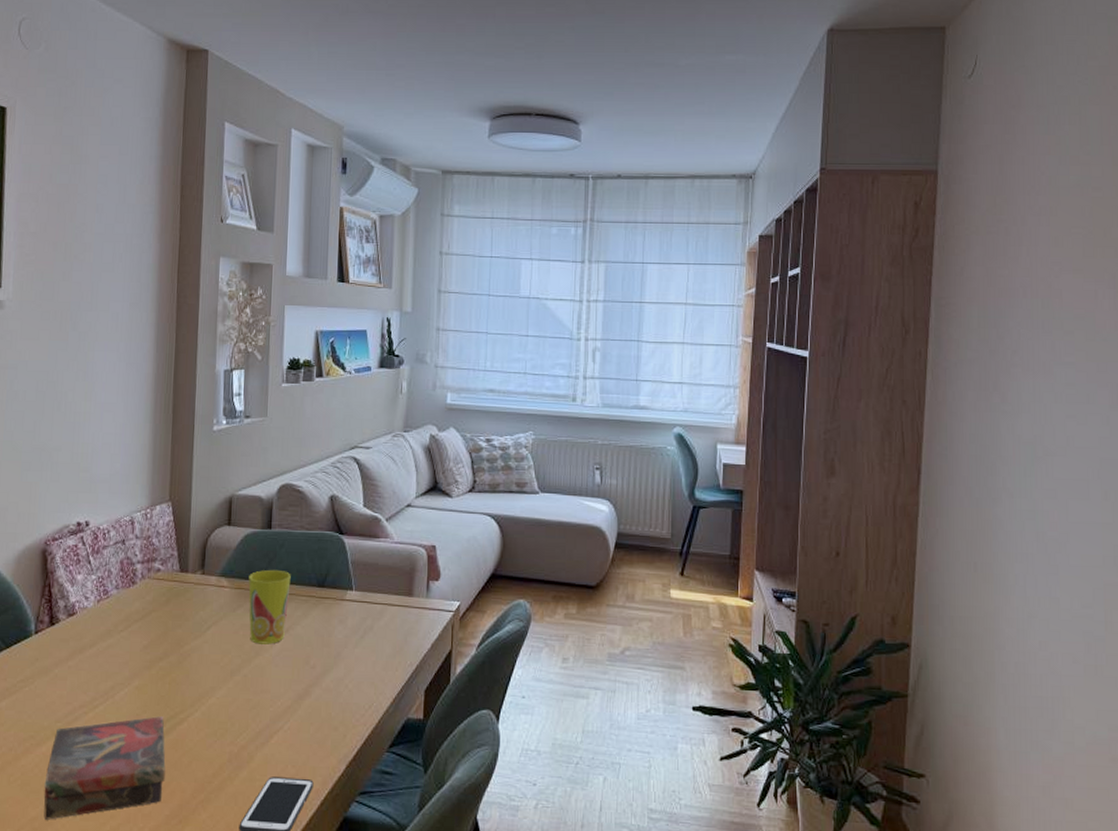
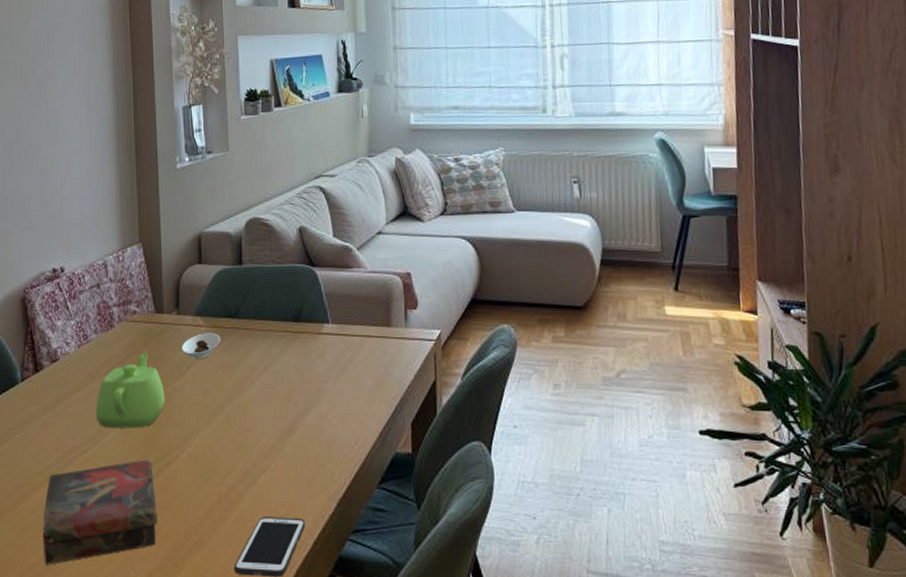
teapot: none [109,610,183,685] -> present [95,352,165,428]
saucer: none [204,594,244,619] -> present [182,333,221,359]
cup: present [248,569,291,645] -> none [224,306,266,382]

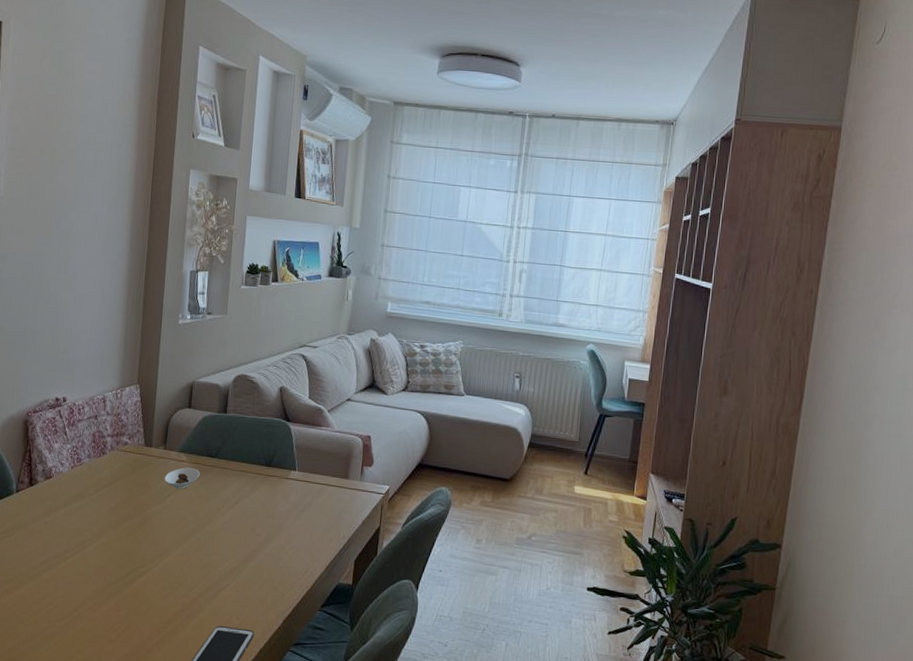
book: present [42,459,157,565] -> none [20,569,127,651]
teapot: present [95,352,165,428] -> none [80,478,145,542]

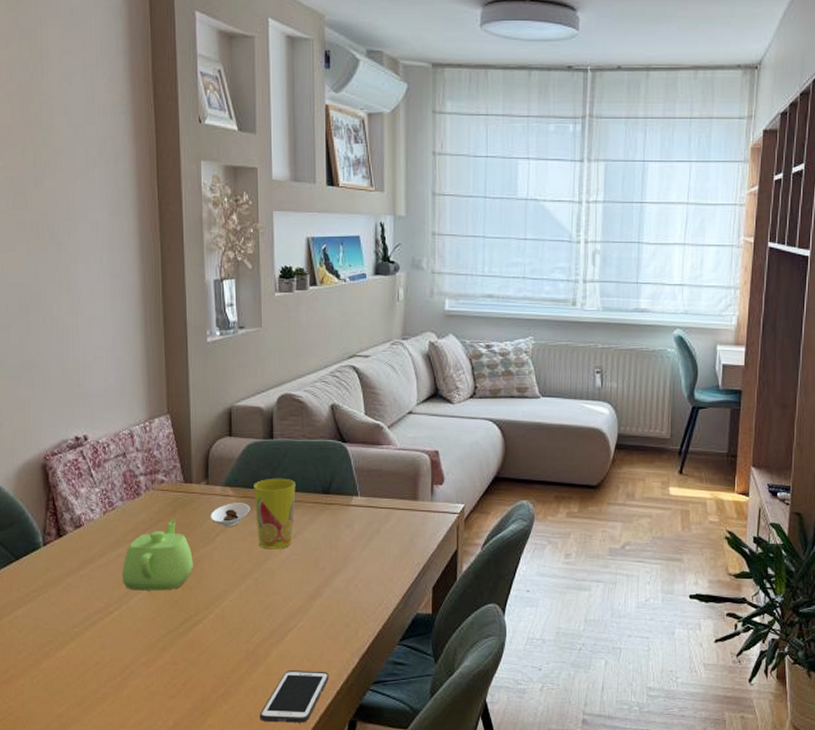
teapot: none [80,478,145,542] -> present [121,520,193,591]
cup: none [204,448,242,513] -> present [254,478,296,549]

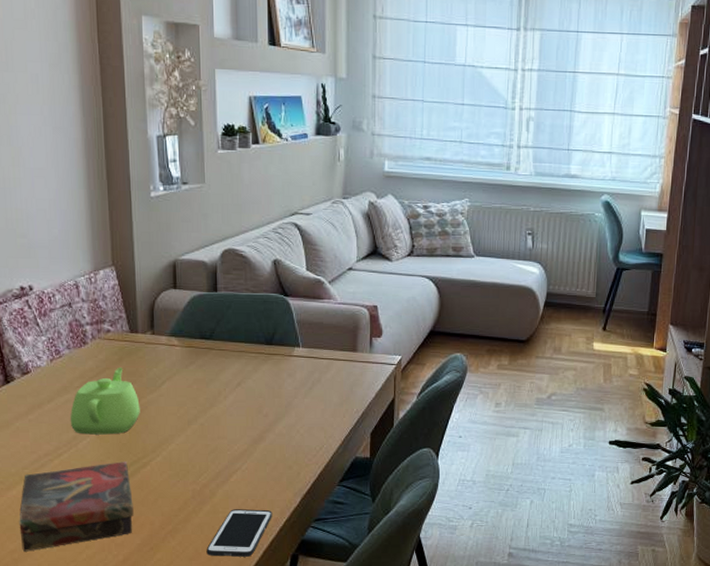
book: none [67,619,185,716] -> present [19,462,134,552]
saucer: present [211,503,250,527] -> none [157,352,195,375]
cup: present [254,478,296,549] -> none [198,329,240,397]

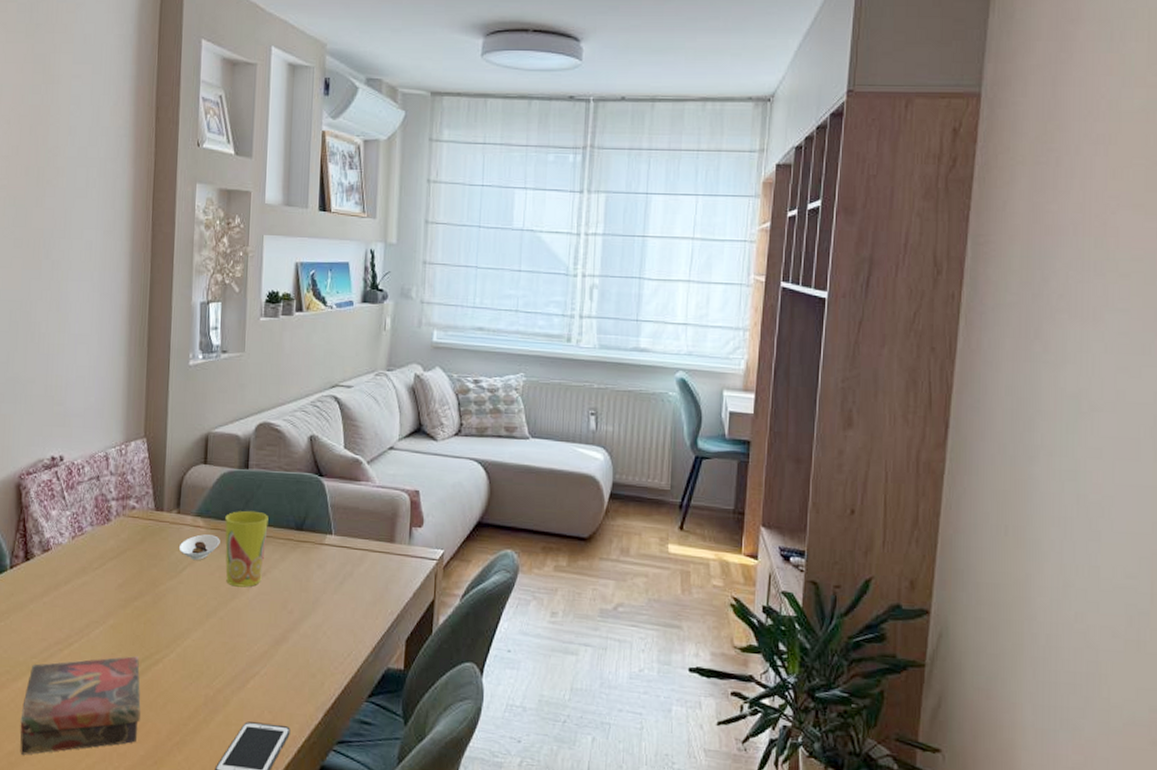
teapot: present [70,368,140,435] -> none [84,549,158,625]
saucer: none [157,352,195,375] -> present [180,534,220,560]
cup: none [198,329,240,397] -> present [225,510,269,588]

